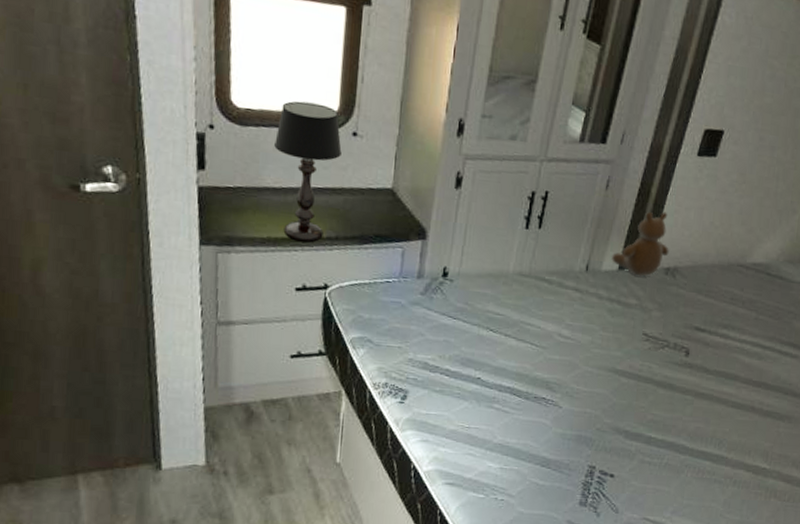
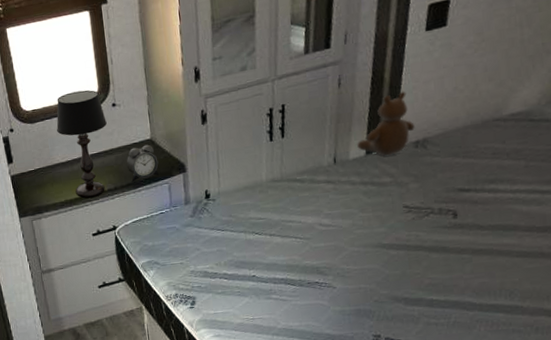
alarm clock: none [356,193,396,236] -> present [126,144,159,182]

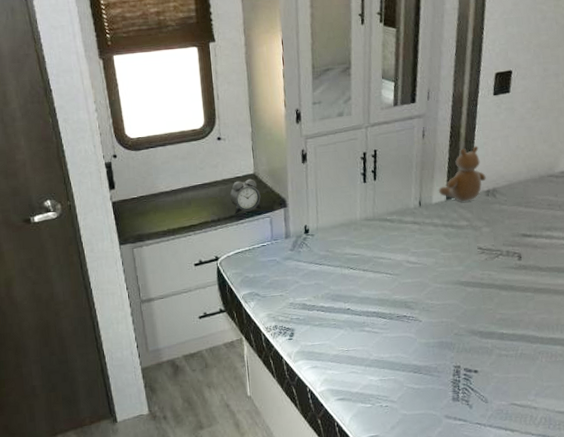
table lamp: present [56,90,107,199] -> none [161,122,212,229]

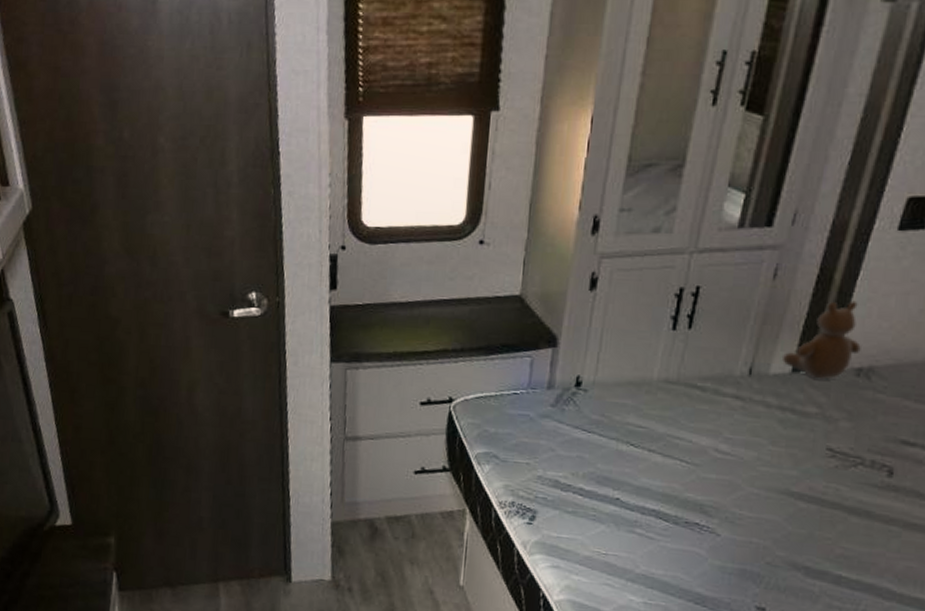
alarm clock: present [230,179,261,214] -> none [482,301,524,346]

